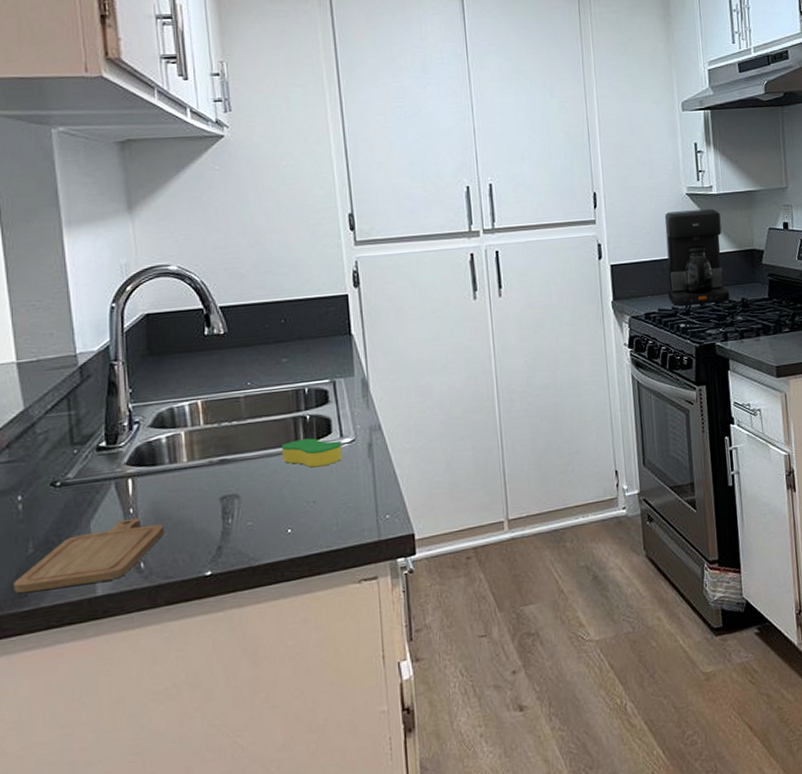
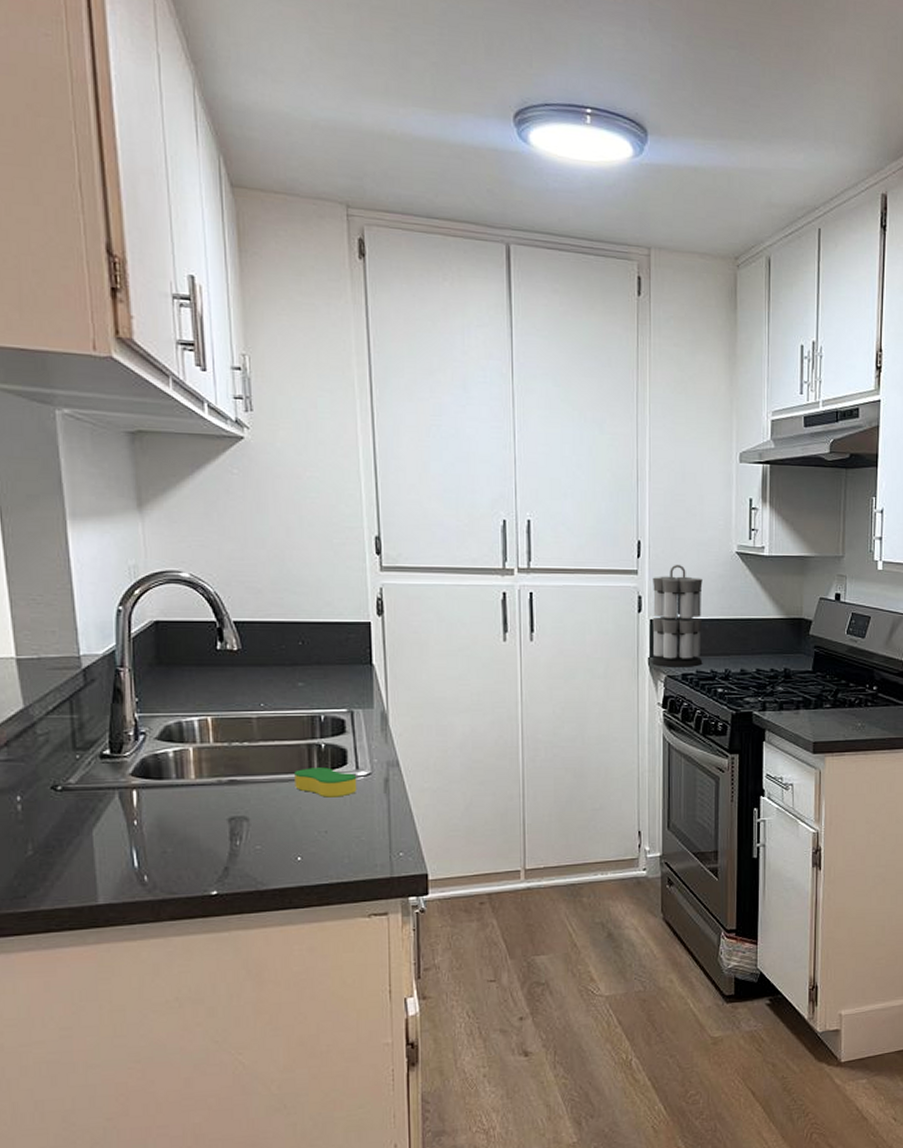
chopping board: present [14,518,164,594] -> none [12,830,169,895]
spice rack: none [609,211,664,309] -> present [651,565,703,667]
coffee maker: present [664,209,730,307] -> none [708,570,773,670]

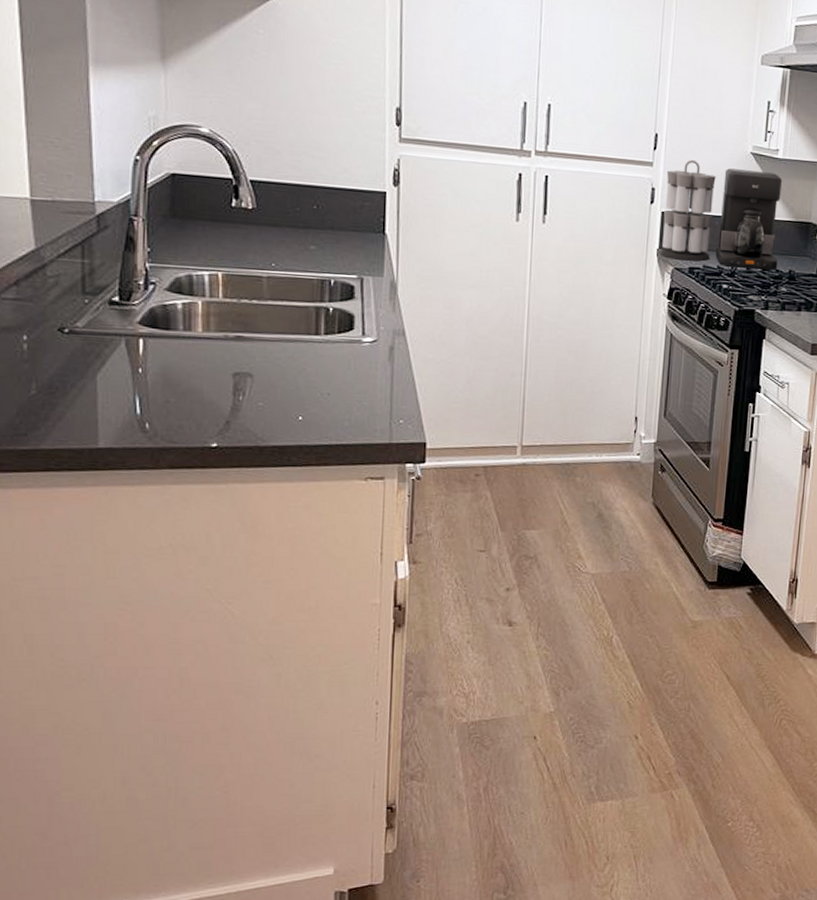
sponge: present [294,767,357,798] -> none [301,330,363,361]
coffee maker: none [708,570,773,670] -> present [716,168,782,270]

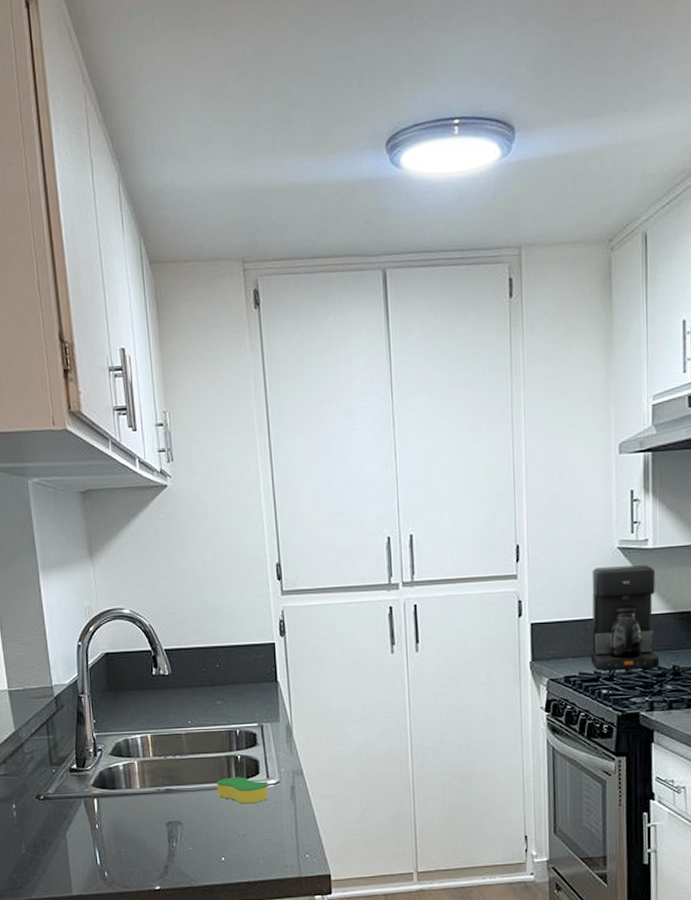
sponge: none [301,330,363,361] -> present [217,777,269,804]
spice rack: present [659,160,716,262] -> none [531,566,586,671]

